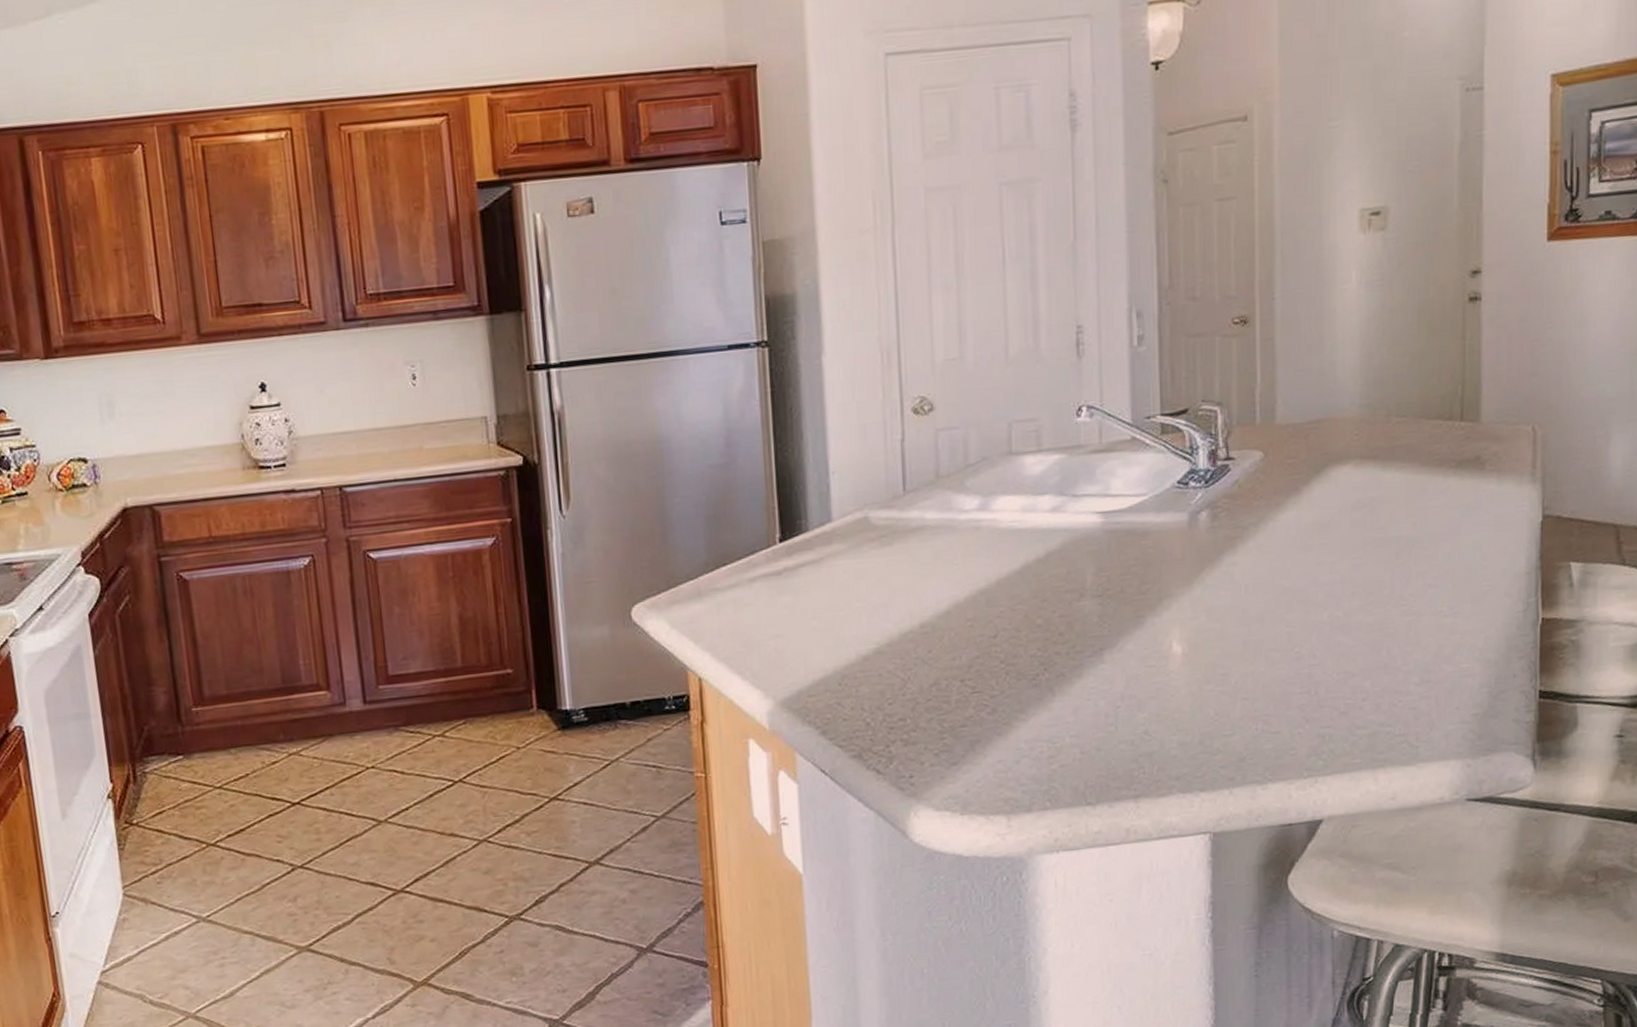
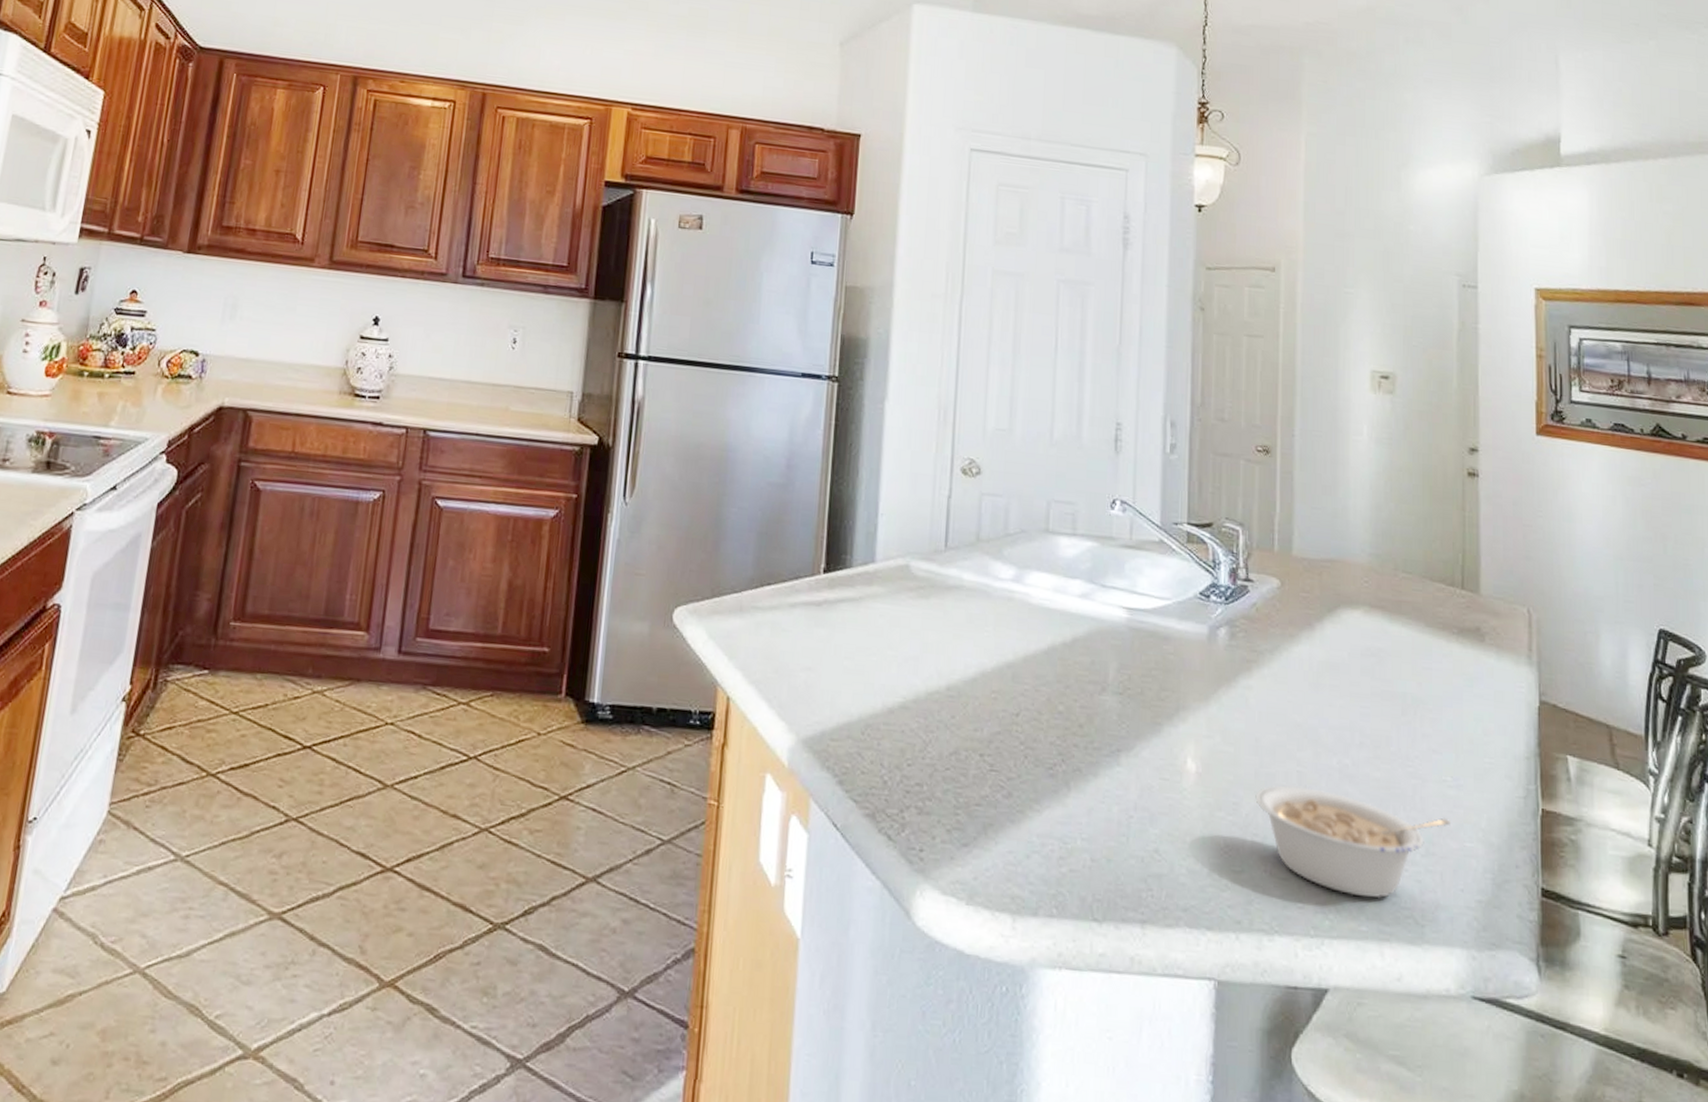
legume: none [1244,645,1446,734] -> present [1255,785,1450,899]

